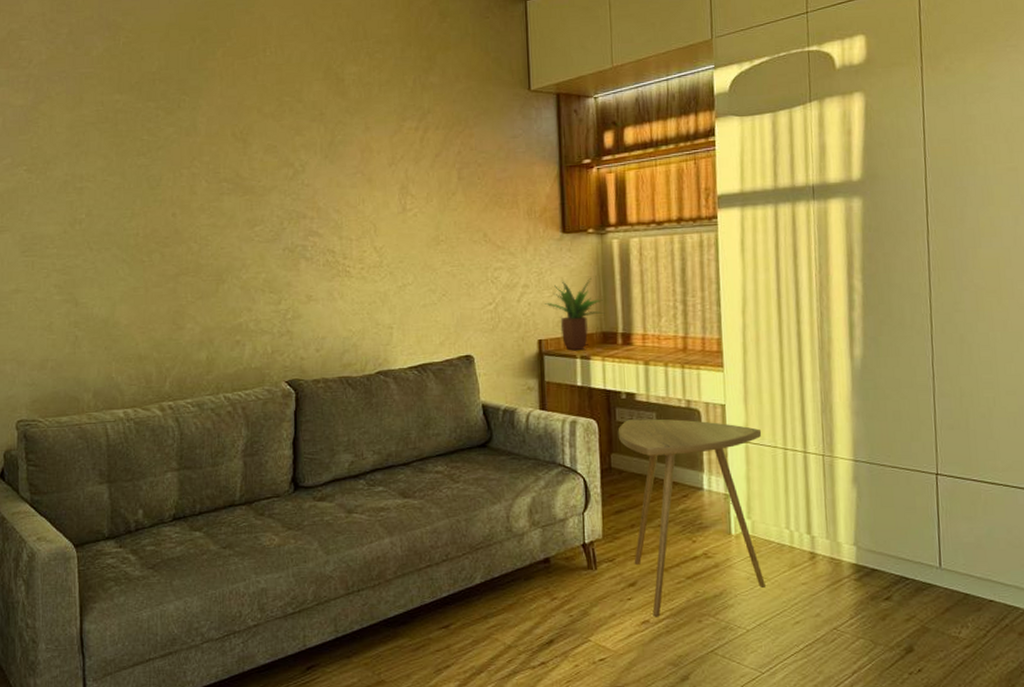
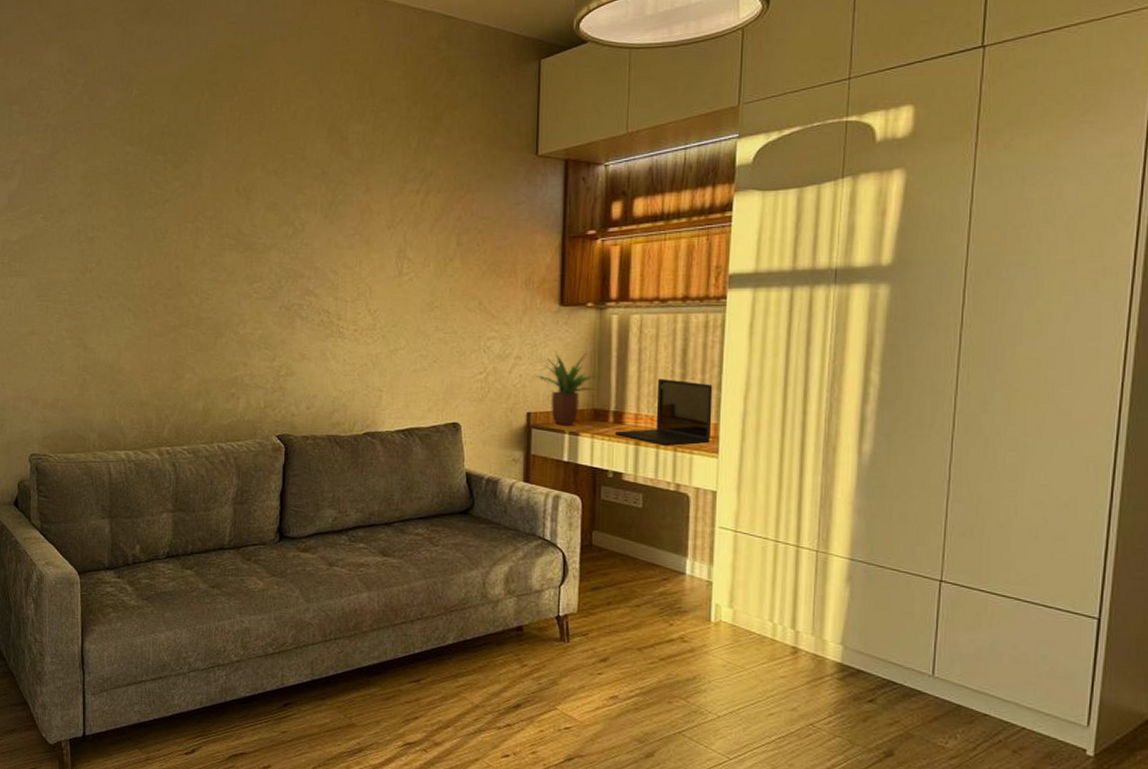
side table: present [618,419,765,617] -> none [601,498,753,694]
laptop: none [624,298,715,364] -> present [614,379,713,447]

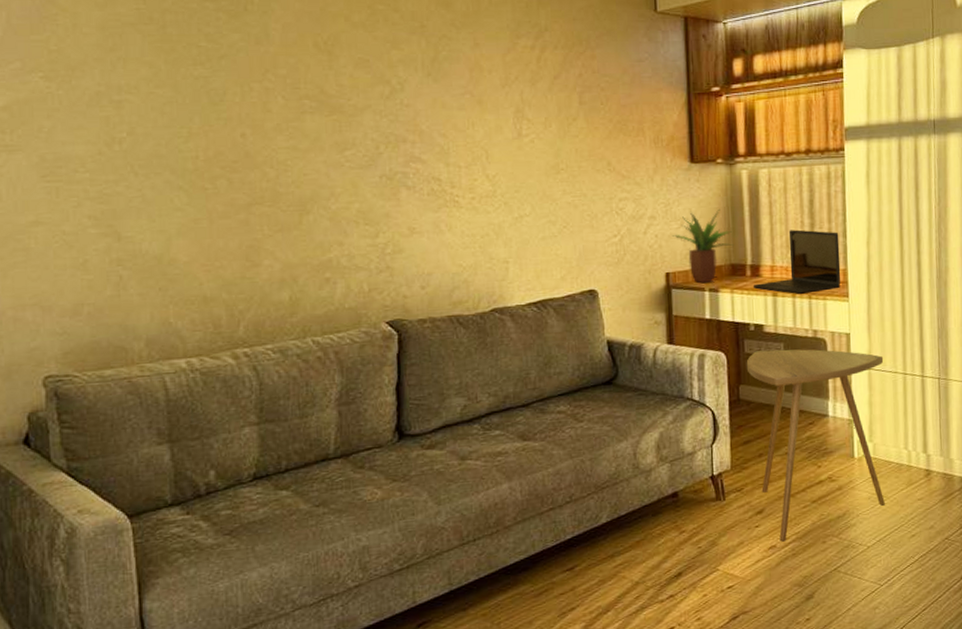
side table: none [601,498,753,694] -> present [746,349,885,542]

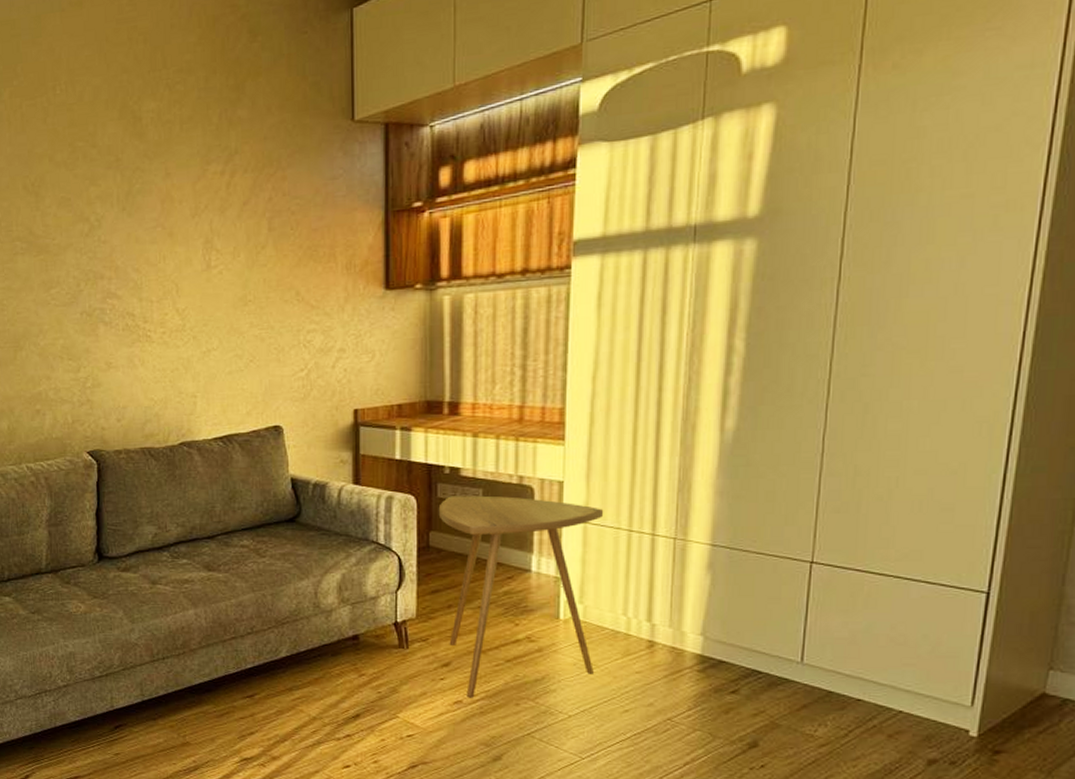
potted plant: present [673,208,732,284] -> none [363,339,429,422]
laptop: present [753,229,841,295] -> none [450,362,557,437]

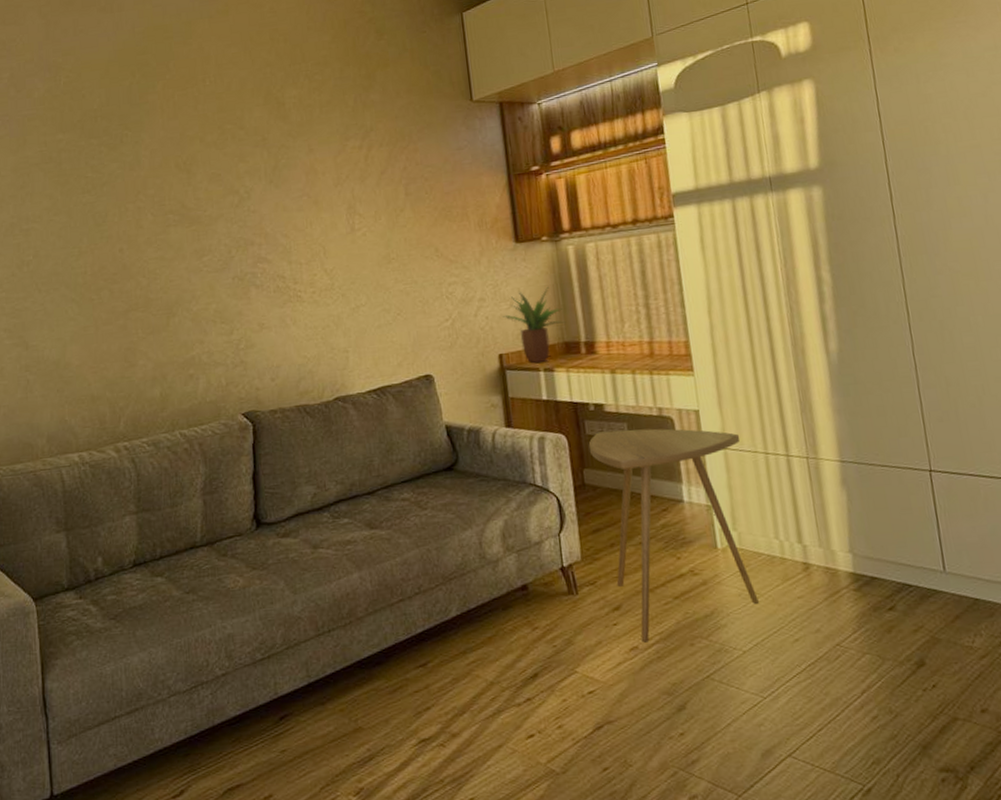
potted plant: none [363,339,429,422] -> present [503,286,564,364]

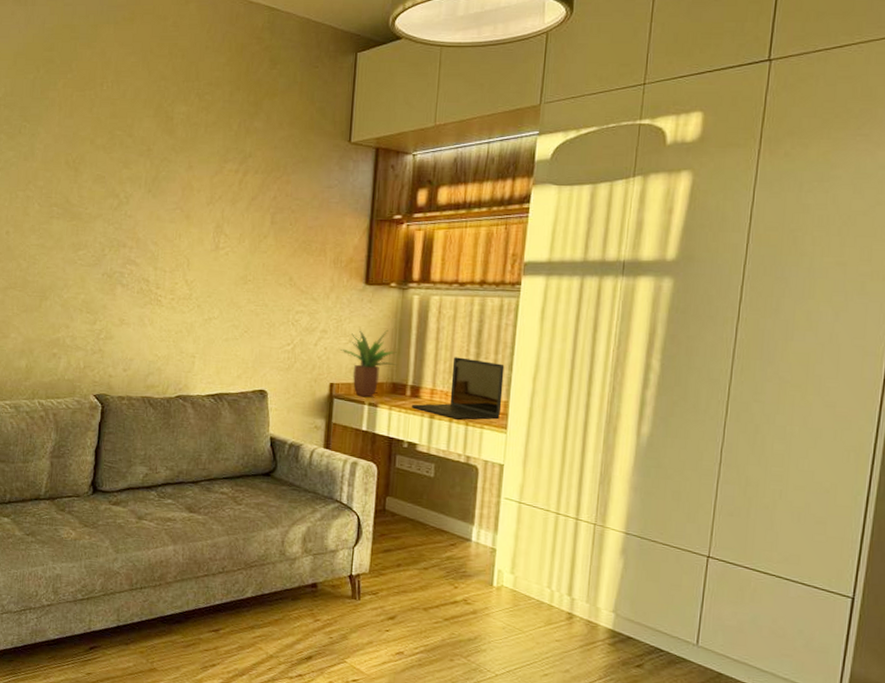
side table: present [588,428,759,643] -> none [395,467,537,651]
laptop: none [589,302,683,371] -> present [411,357,505,421]

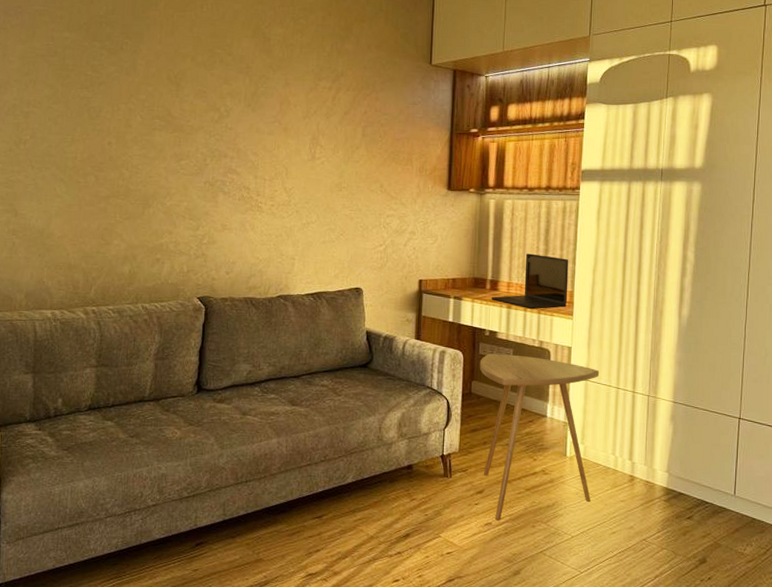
potted plant: present [341,329,397,398] -> none [428,230,477,292]
side table: none [395,467,537,651] -> present [479,353,600,521]

